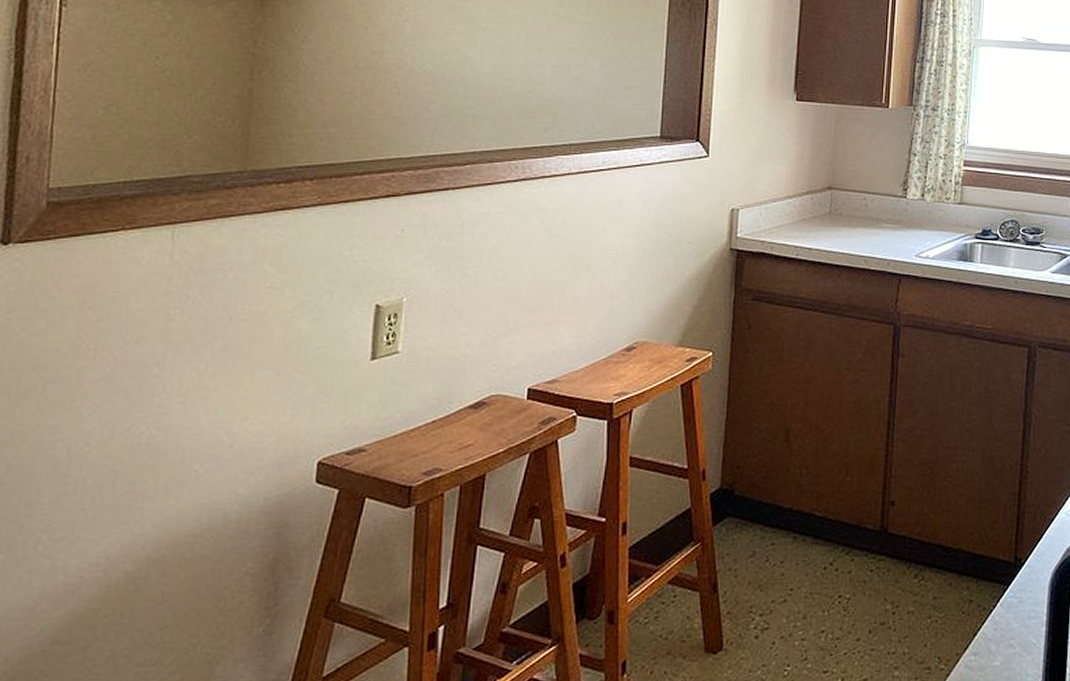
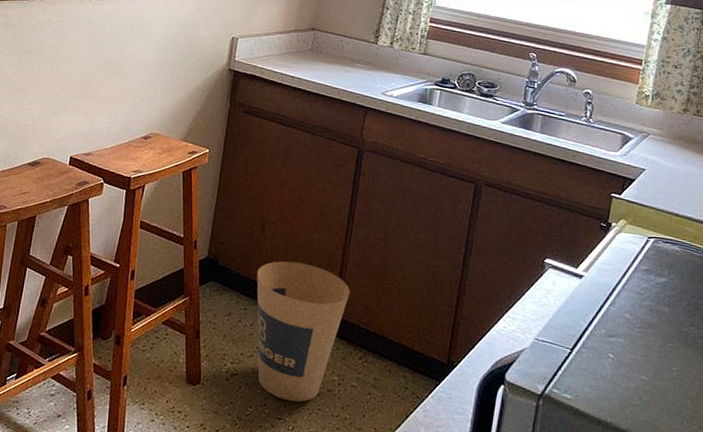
trash can: none [784,474,897,648] -> present [256,261,350,403]

